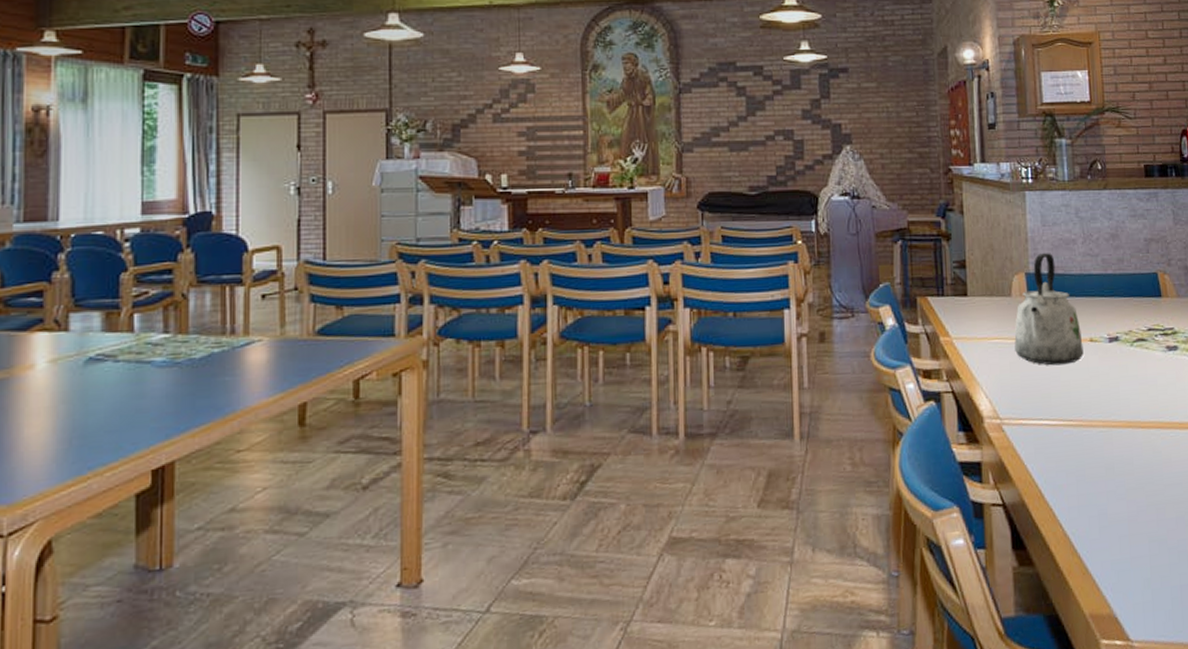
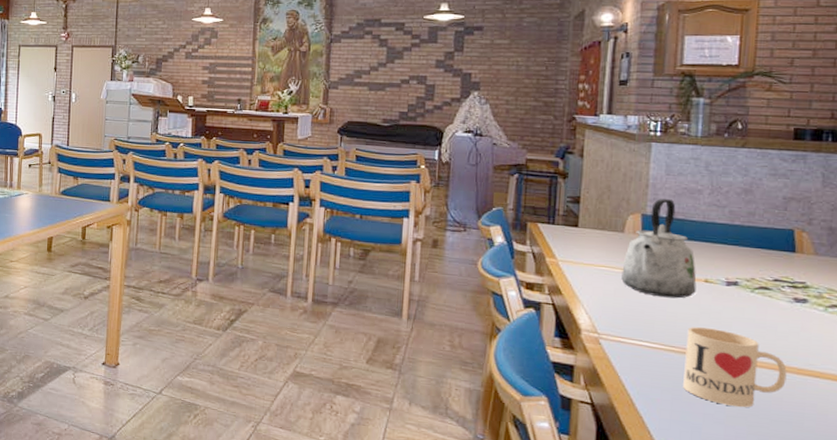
mug: none [1081,392,1172,478] -> present [683,326,787,408]

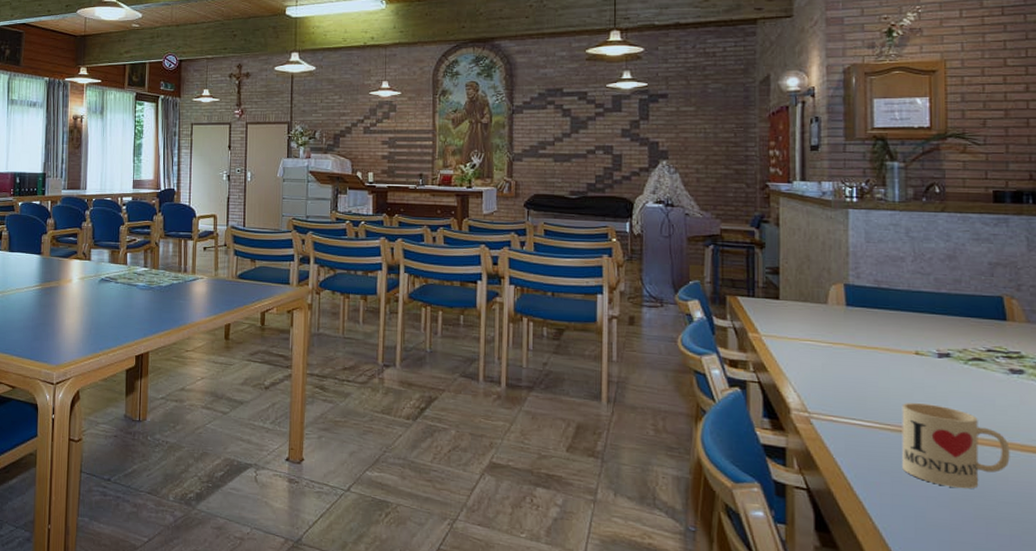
kettle: present [621,199,697,299] -> none [828,267,907,373]

